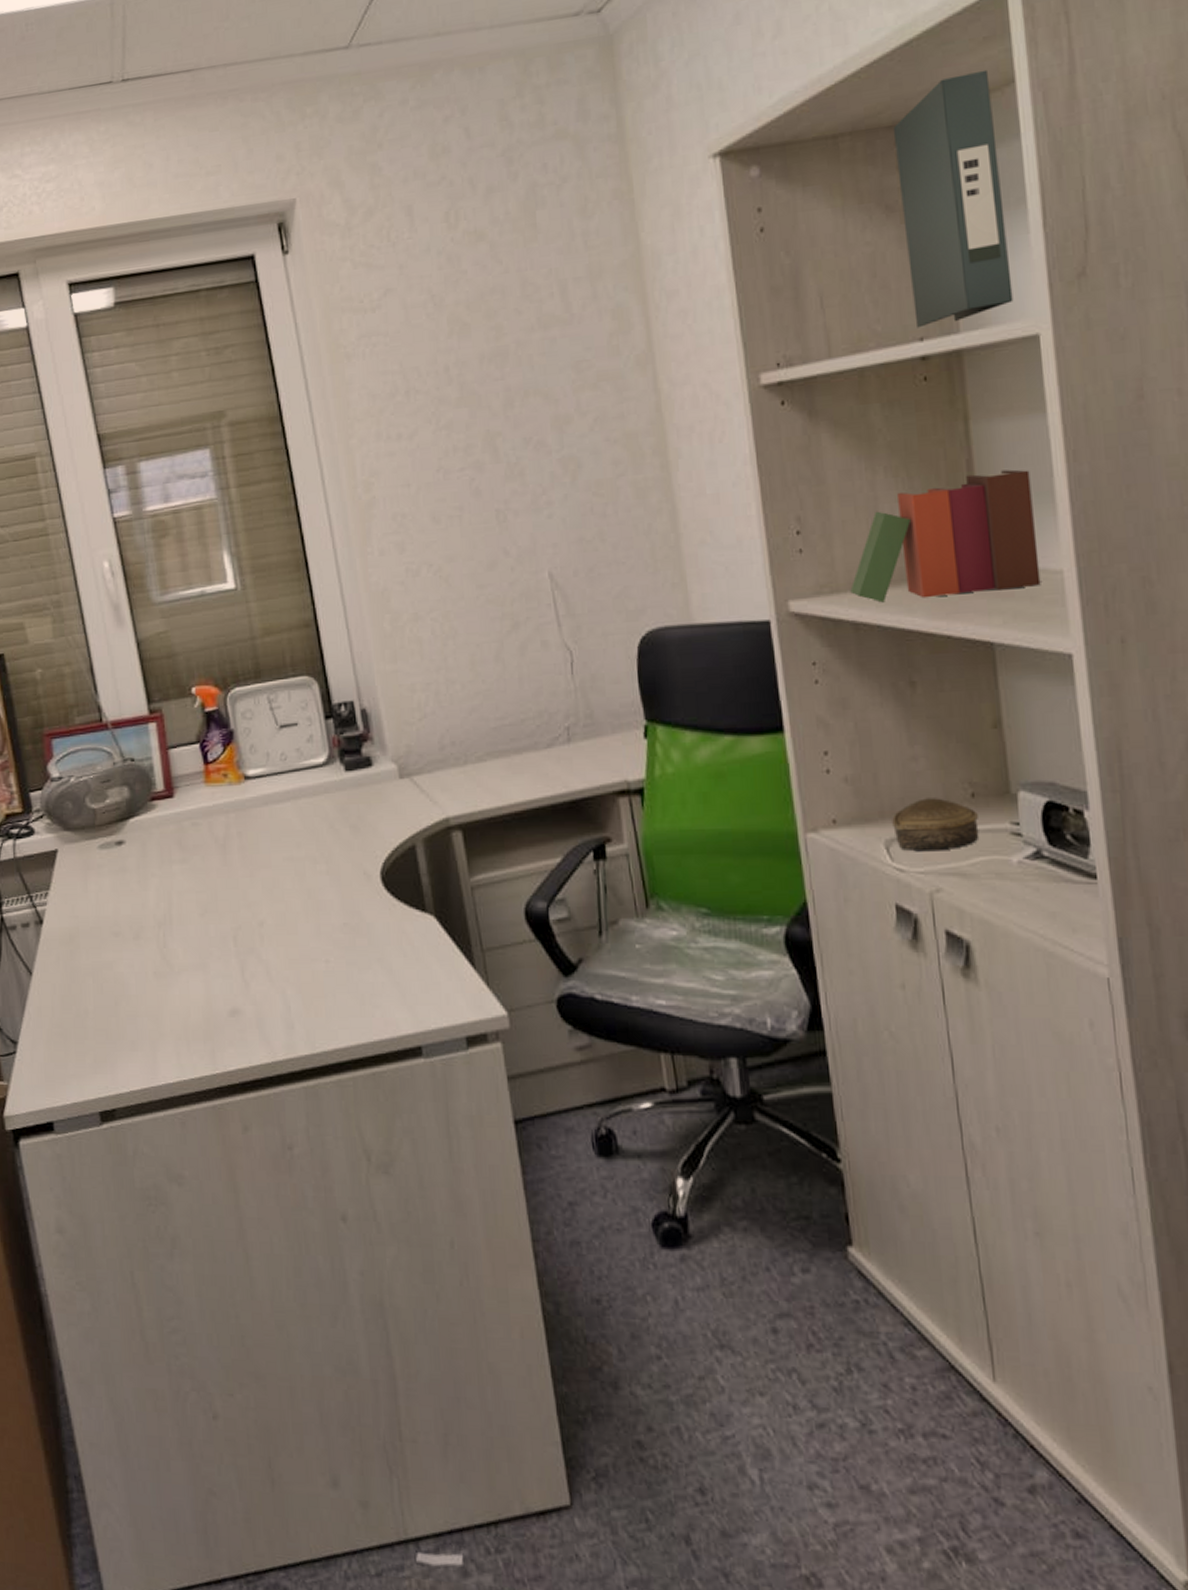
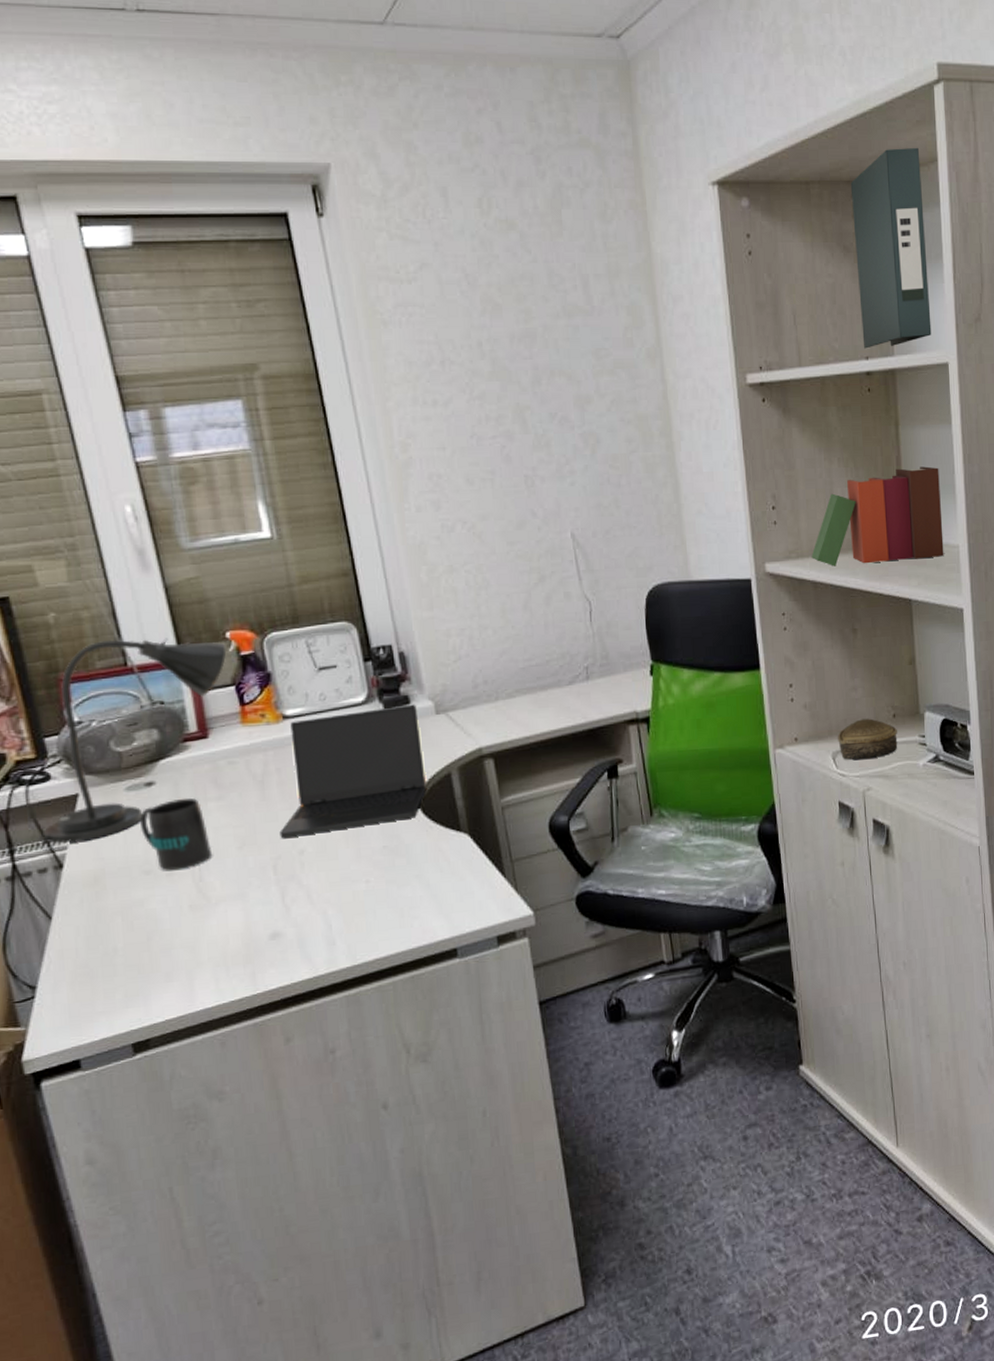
desk lamp: none [23,693,192,899] -> present [38,638,227,844]
mug: none [111,859,175,933] -> present [140,797,211,870]
laptop: none [240,767,389,908] -> present [279,704,426,839]

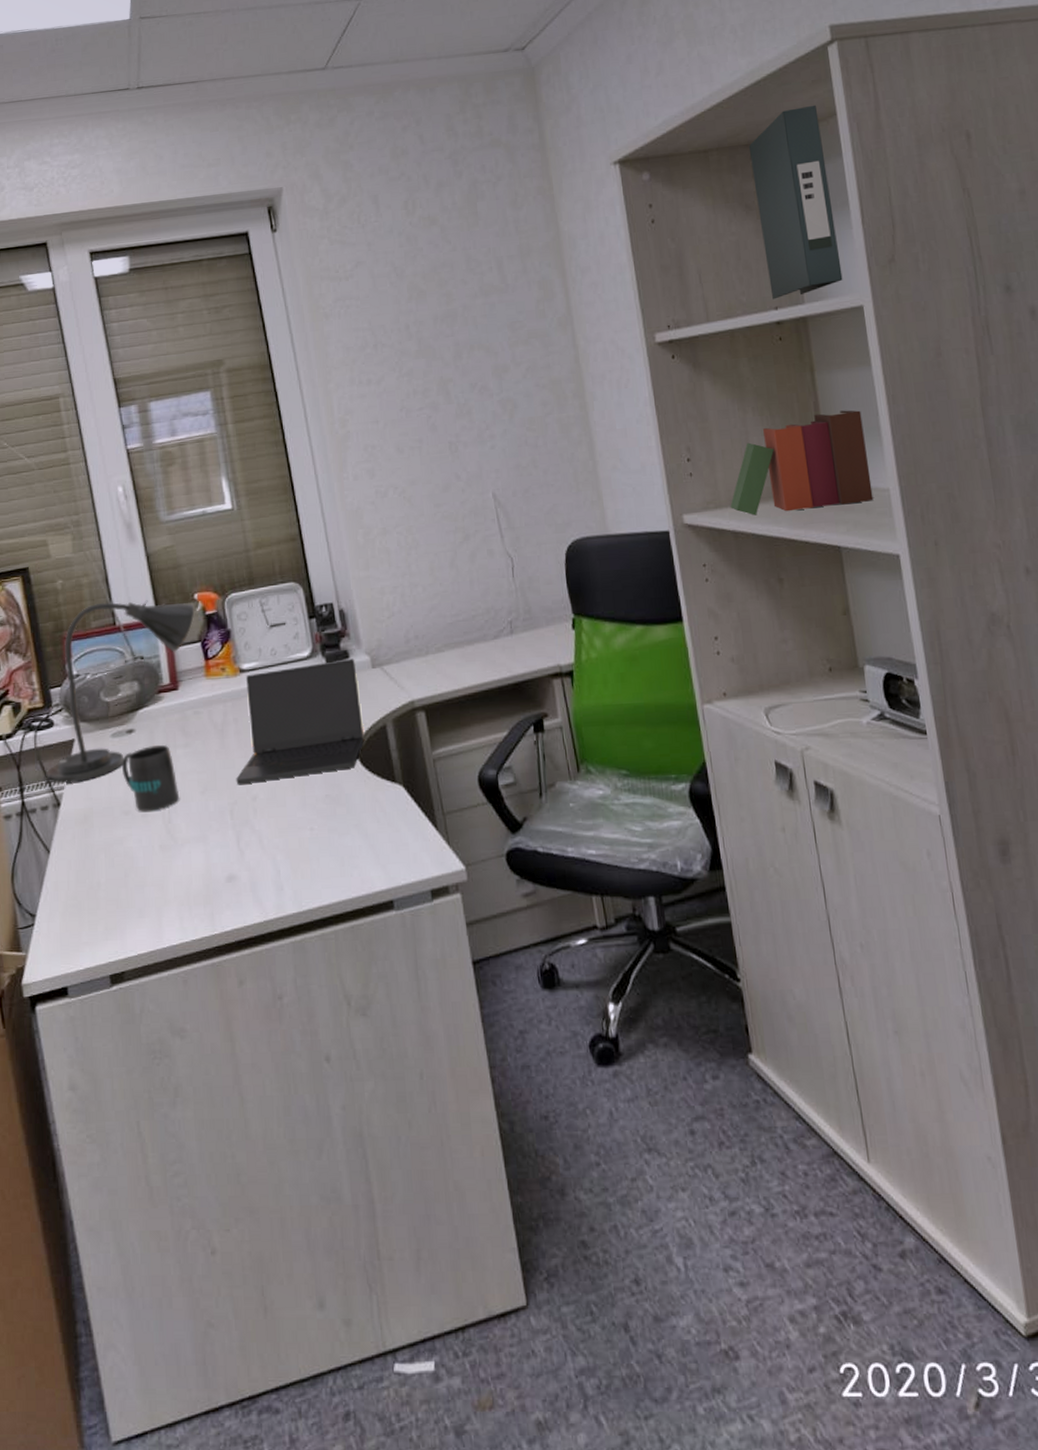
decorative box: present [838,718,898,760] -> none [769,672,837,717]

